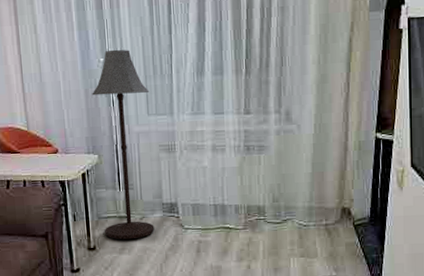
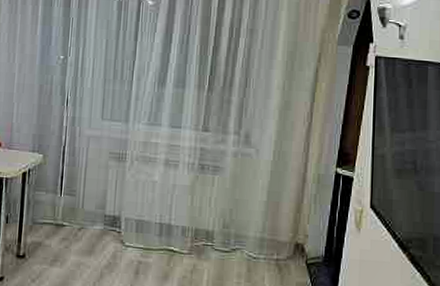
floor lamp: present [92,49,155,240] -> none [38,48,107,251]

